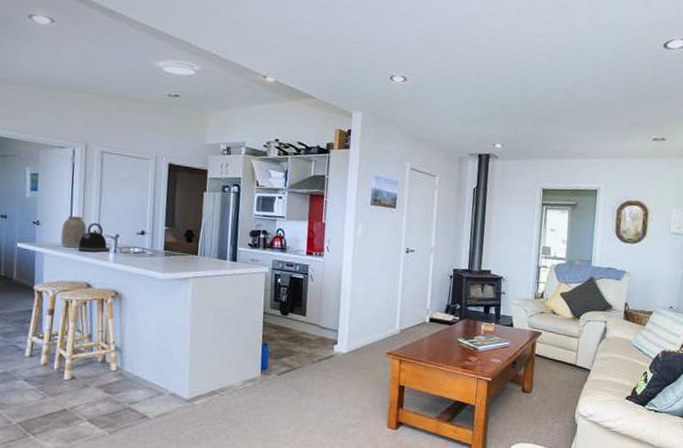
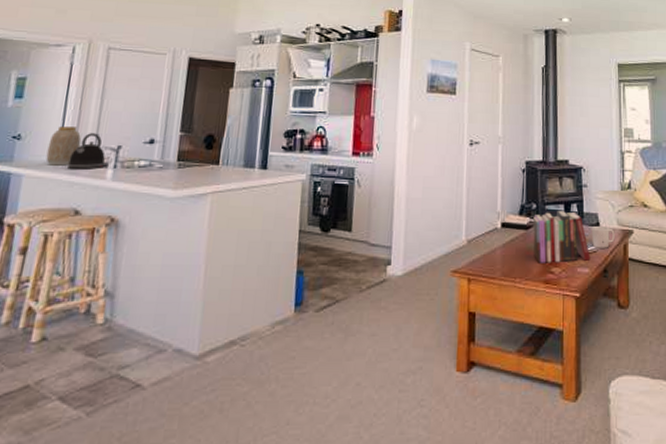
books: none [455,311,503,354] -> present [532,210,591,263]
mug: none [505,327,526,345] -> present [591,226,615,248]

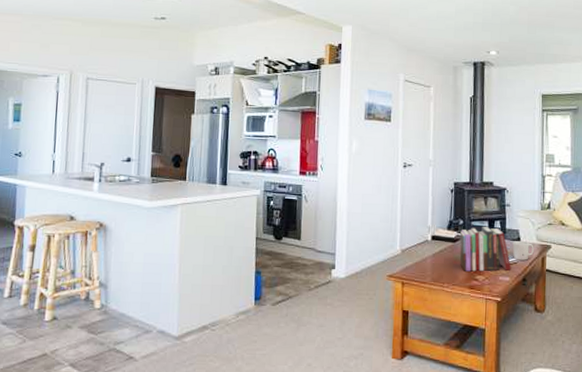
vase: present [45,126,82,166] -> none [43,146,71,179]
kettle: present [66,133,106,170] -> none [60,152,92,183]

